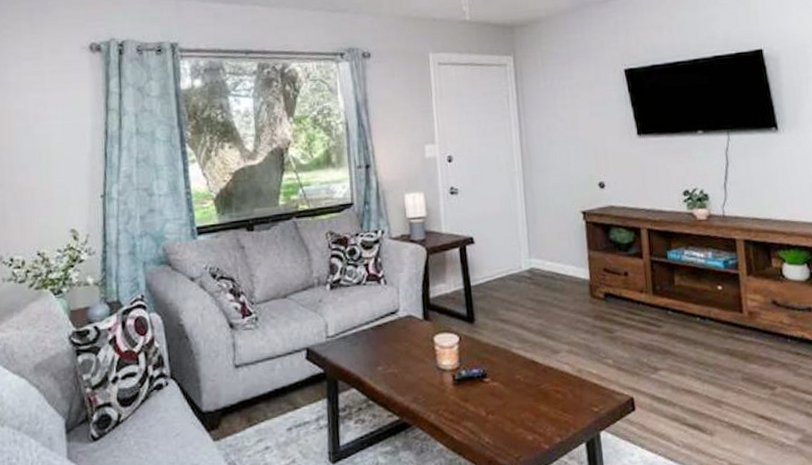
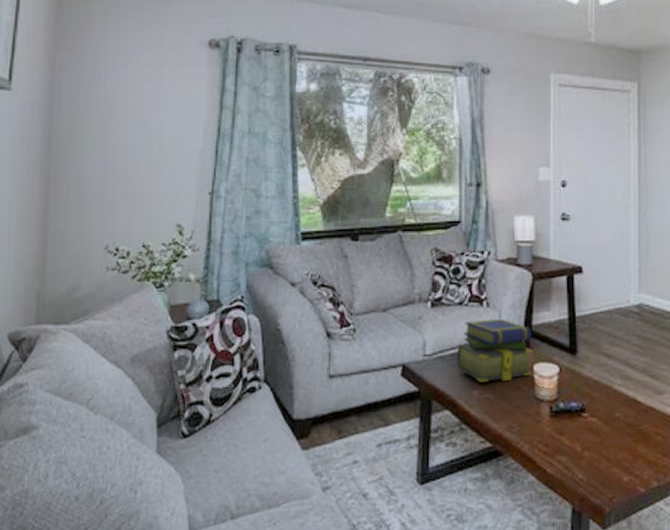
stack of books: none [358,294,432,358] -> present [456,318,532,383]

